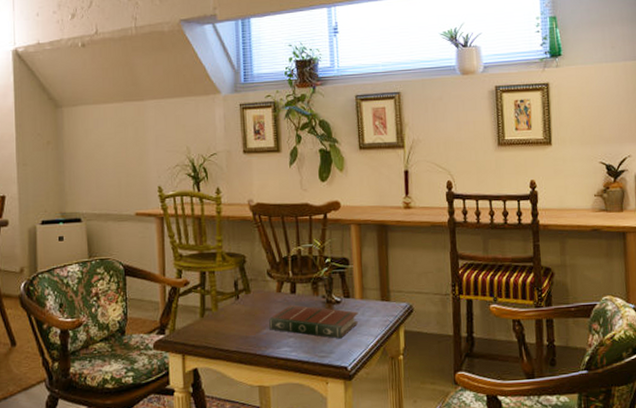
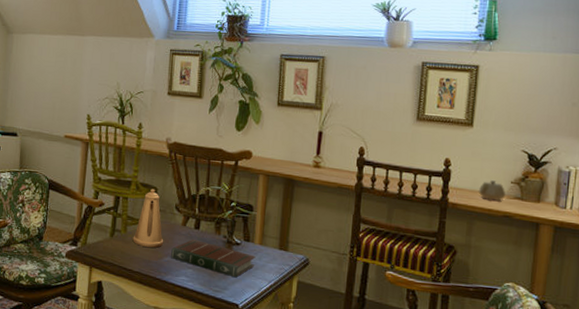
coffee pot: none [225,257,260,323] -> present [132,189,164,248]
sugar bowl: none [565,196,592,217] -> present [478,180,506,202]

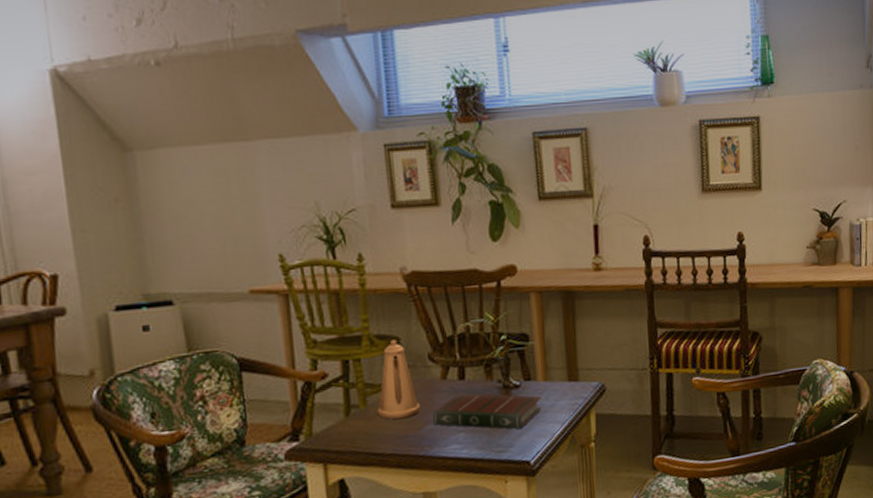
sugar bowl: present [478,180,506,202] -> none [775,248,804,273]

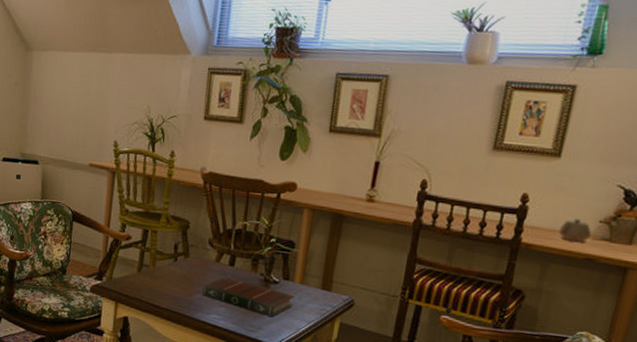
coffee pot: present [377,339,421,420] -> none [161,222,195,284]
sugar bowl: none [775,248,804,273] -> present [558,219,592,243]

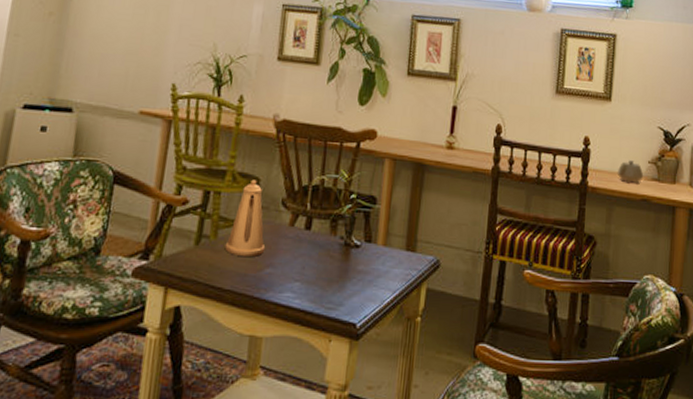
coffee pot: none [161,222,195,284] -> present [224,179,266,258]
book: present [202,276,295,318] -> none [274,242,379,290]

